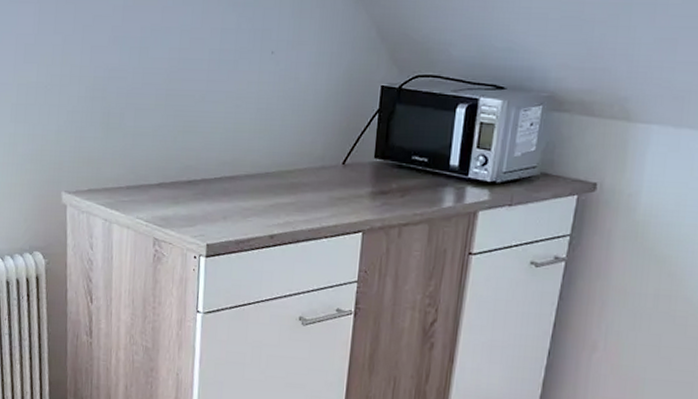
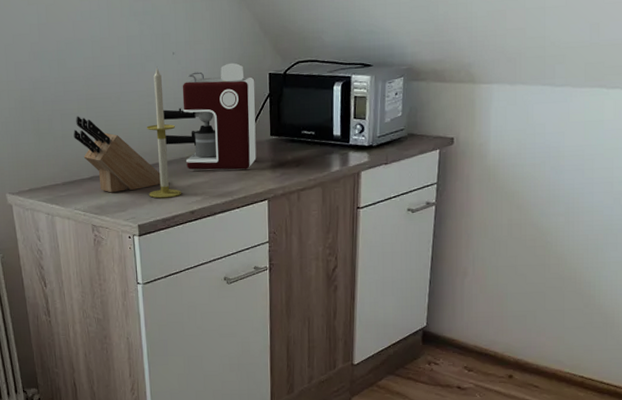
knife block: none [146,112,240,204] -> present [73,116,161,193]
candle: none [223,65,264,217] -> present [146,66,181,199]
coffee maker: none [250,69,364,194] -> present [163,62,257,170]

